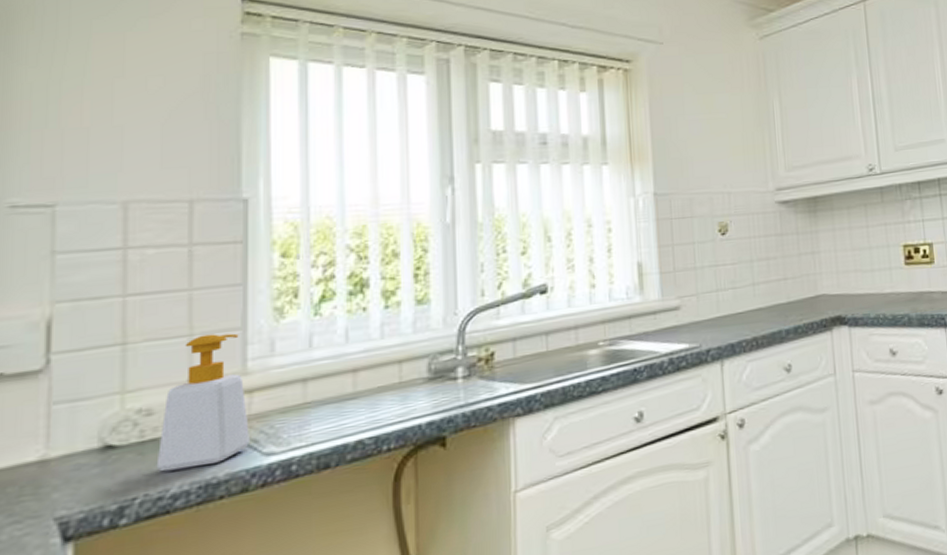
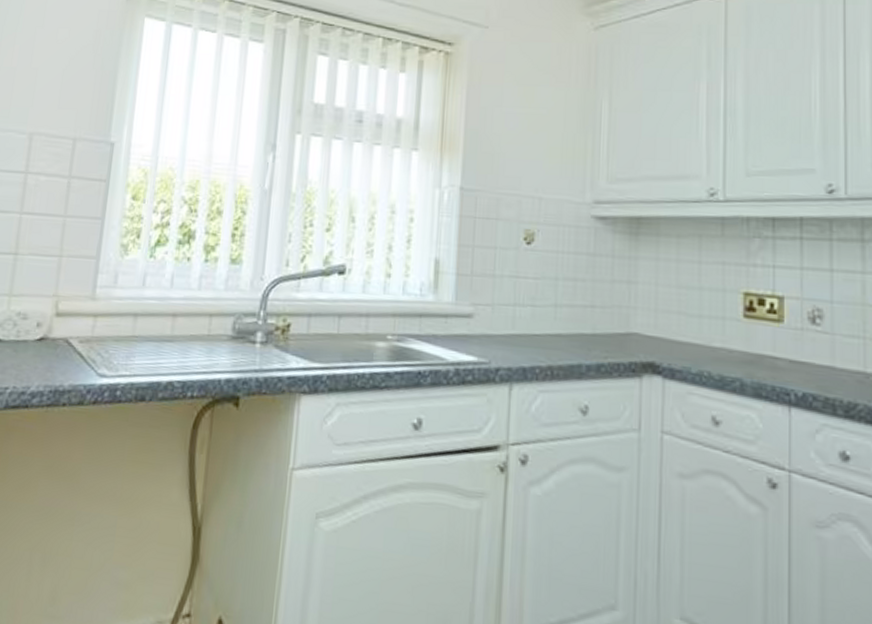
soap bottle: present [156,333,249,472] -> none [24,258,94,374]

